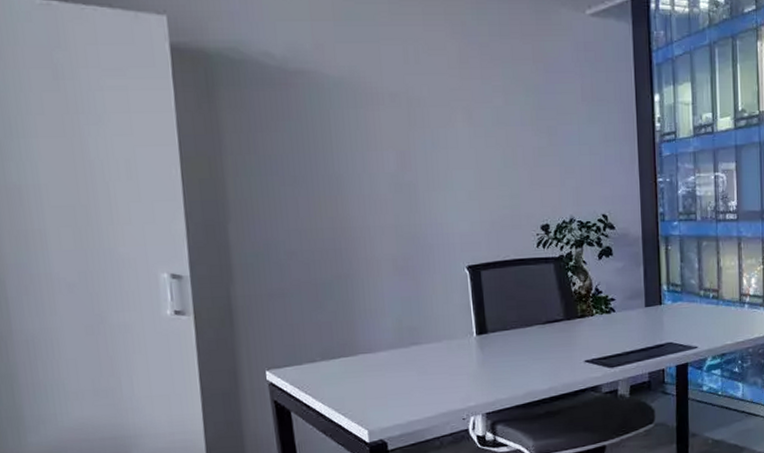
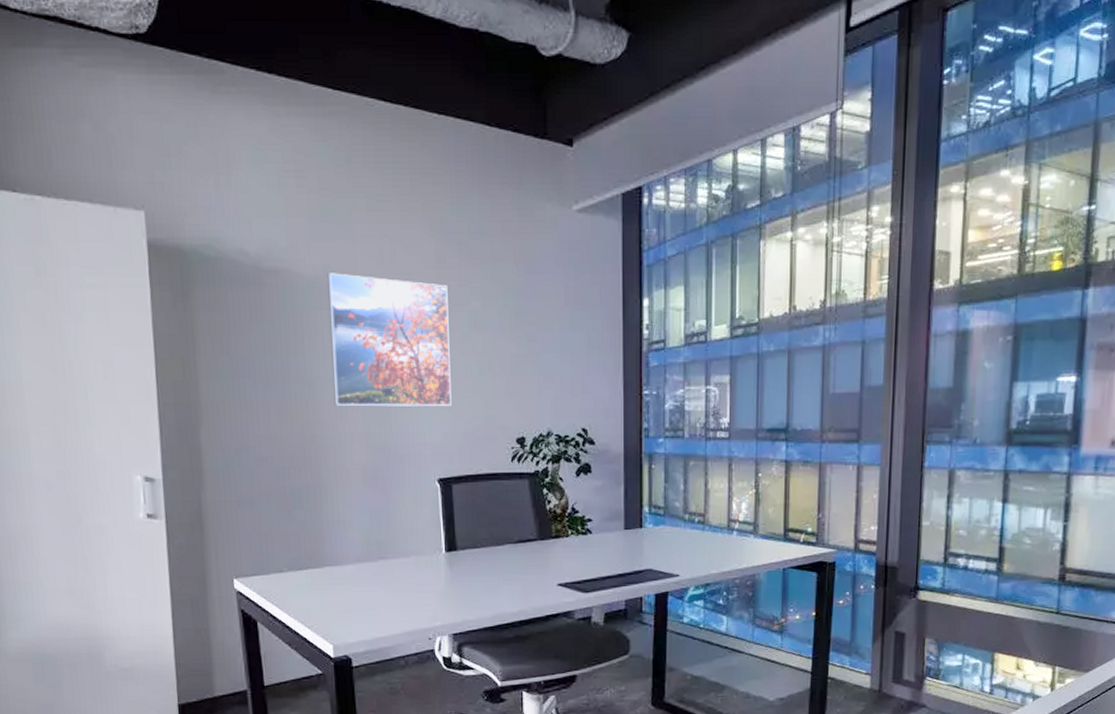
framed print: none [353,73,478,200] -> present [327,273,452,407]

